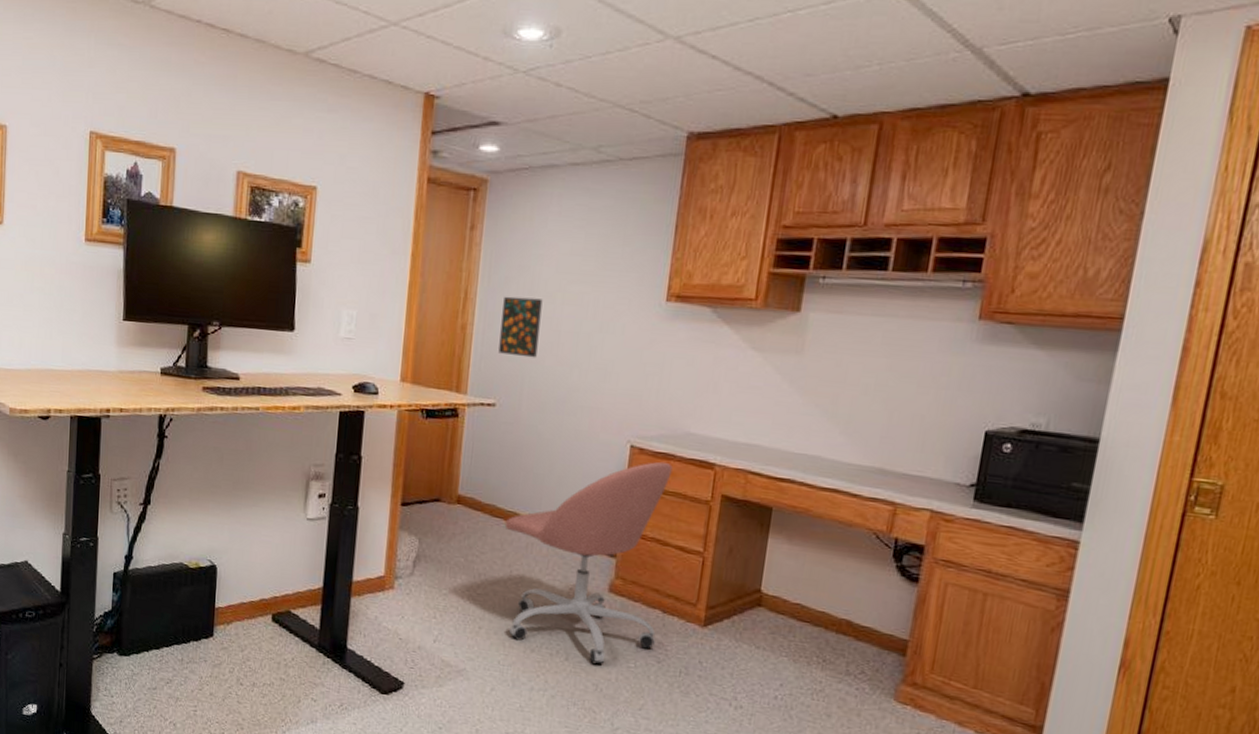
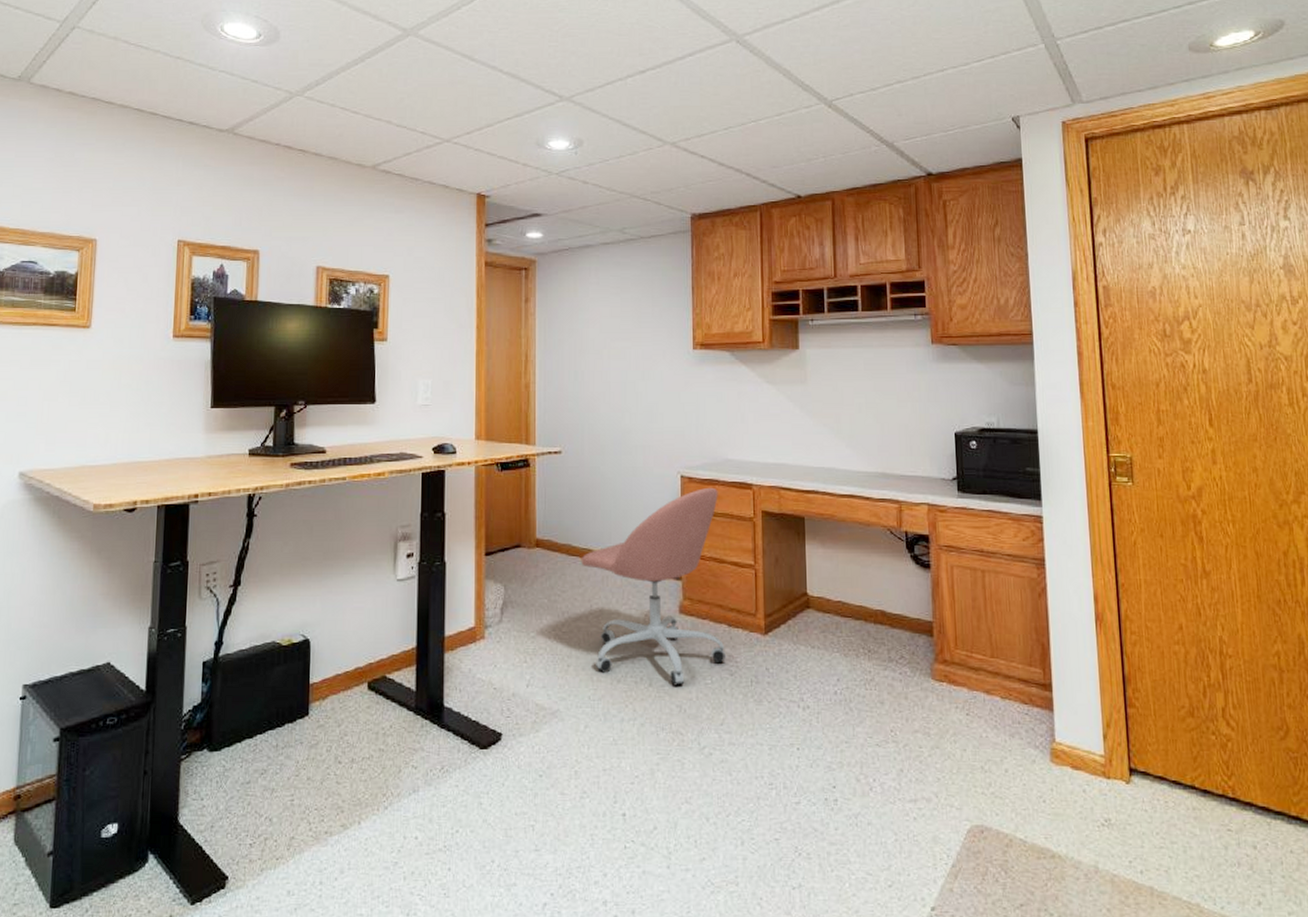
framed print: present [498,296,543,358] -> none [559,356,592,407]

